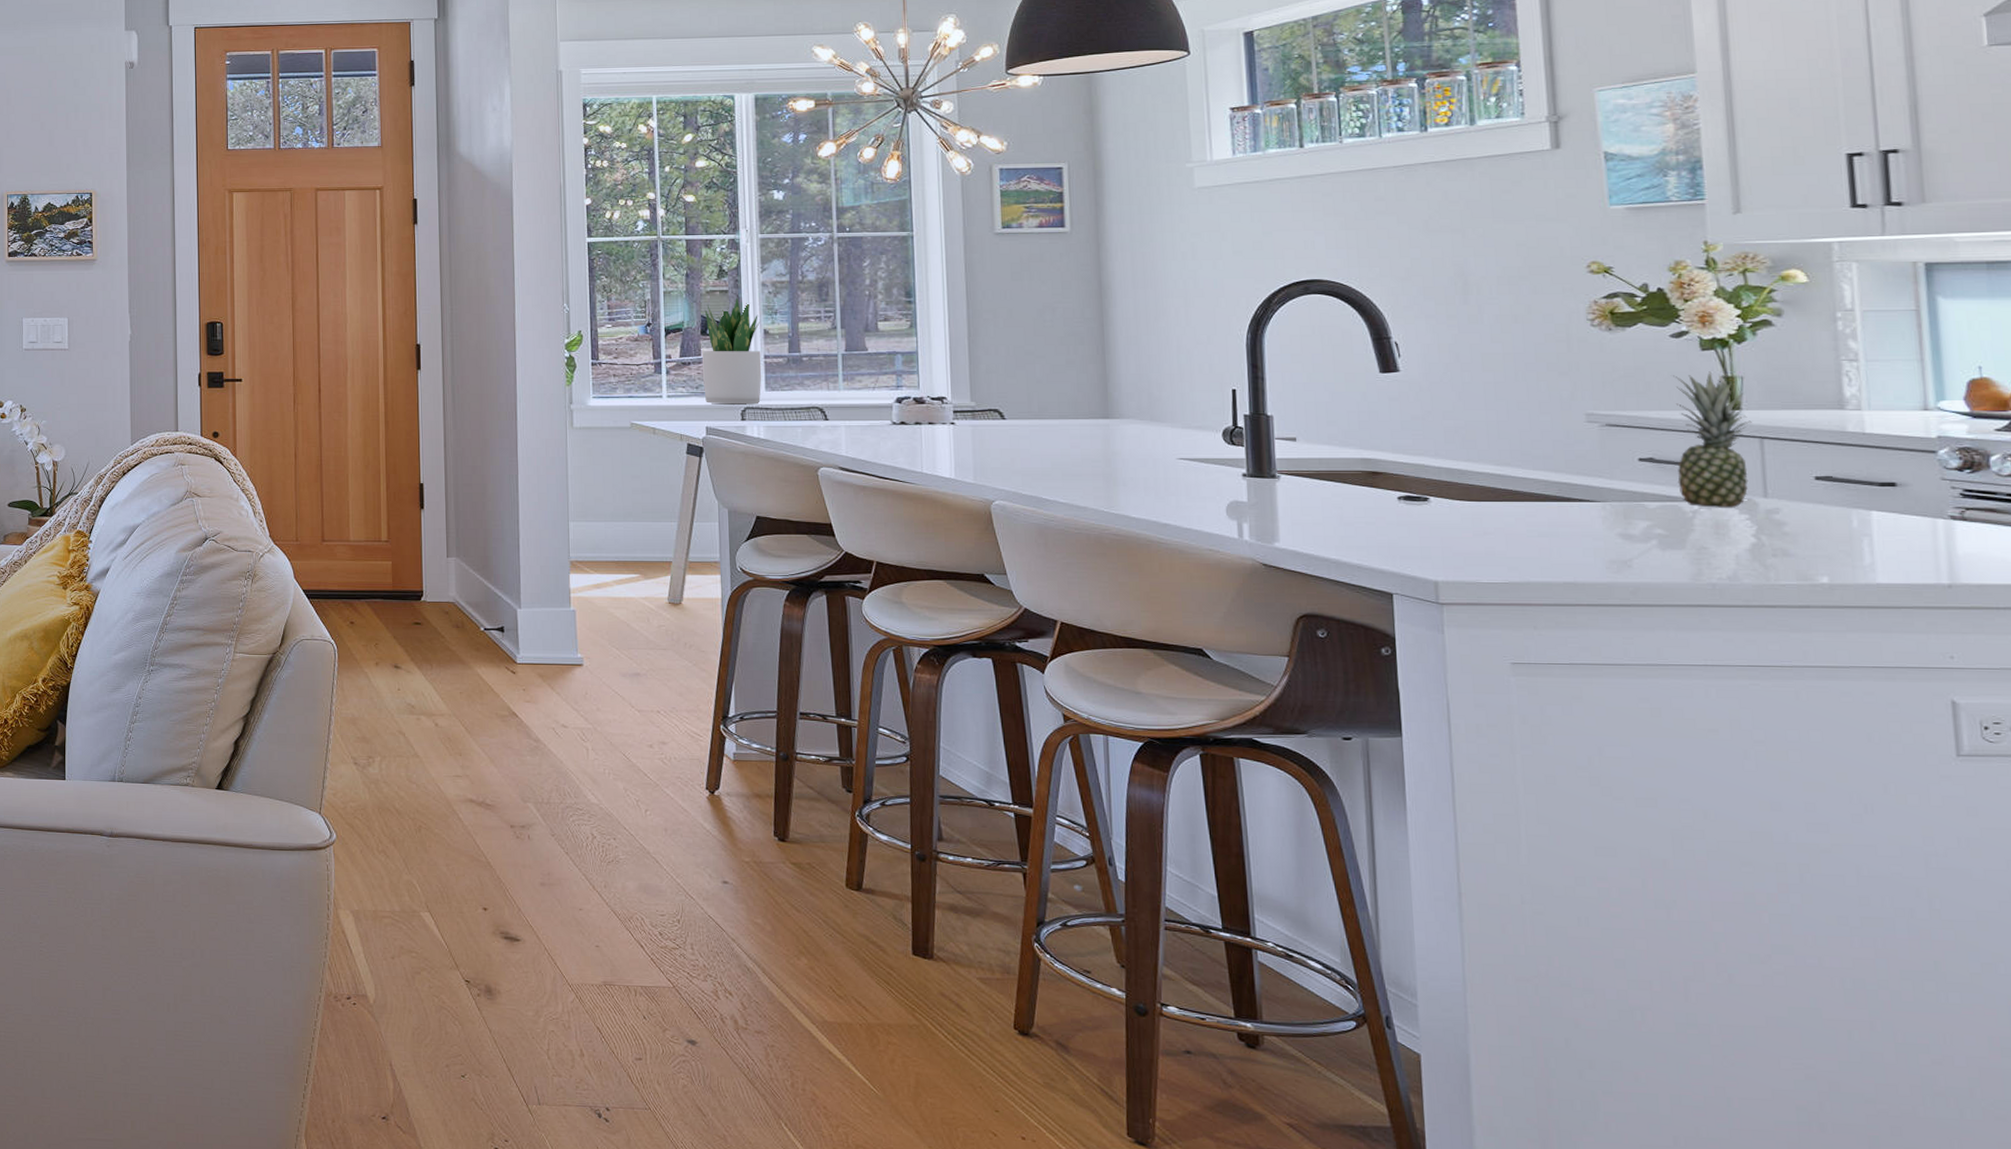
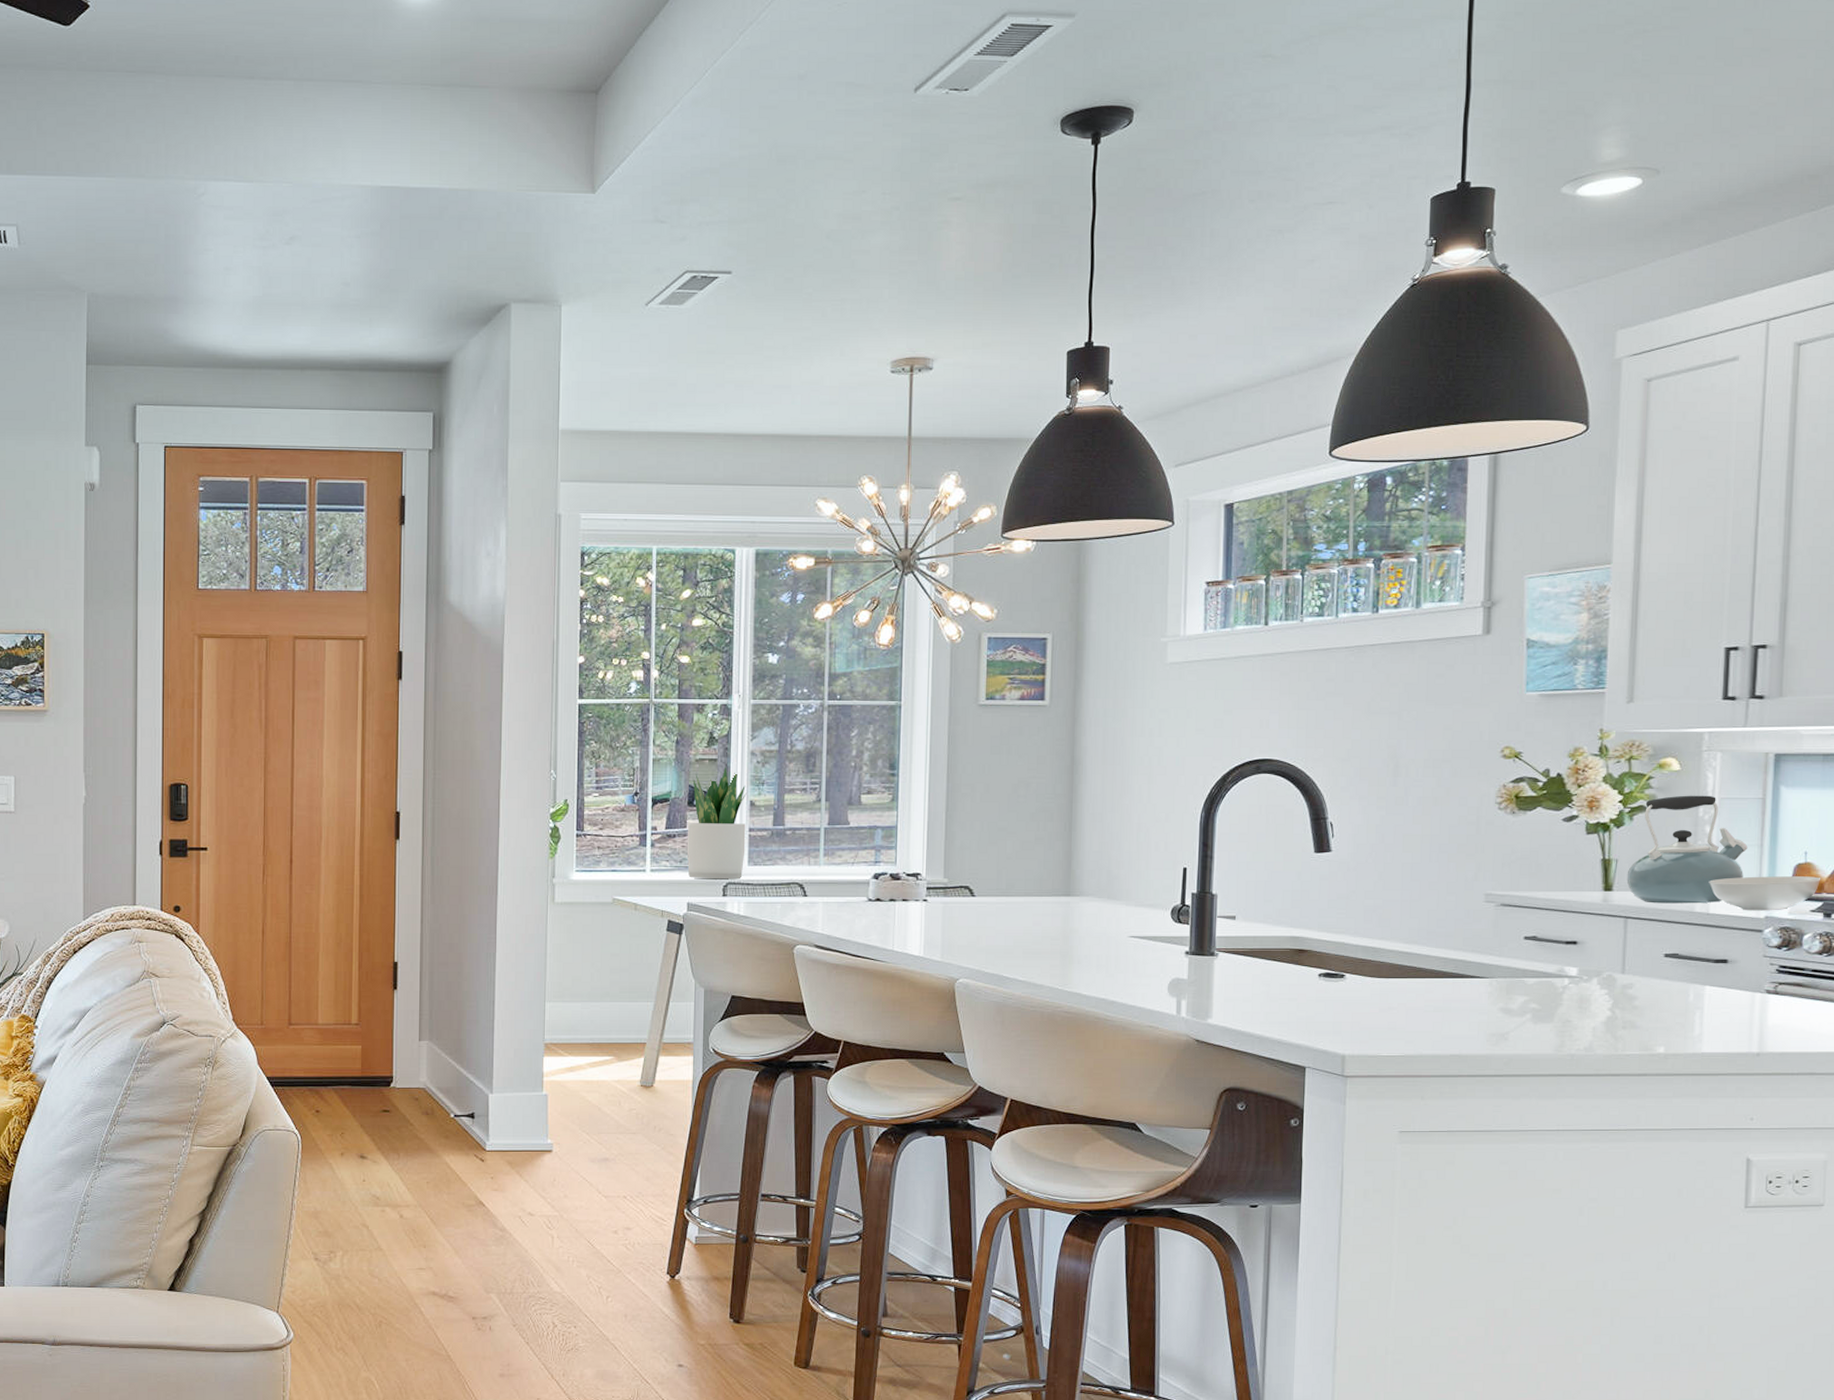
fruit: present [1670,371,1752,508] -> none [1554,854,1620,984]
kettle: none [1756,308,1905,423] -> present [1626,795,1748,904]
bowl: none [1860,393,2004,430] -> present [1708,876,1821,911]

